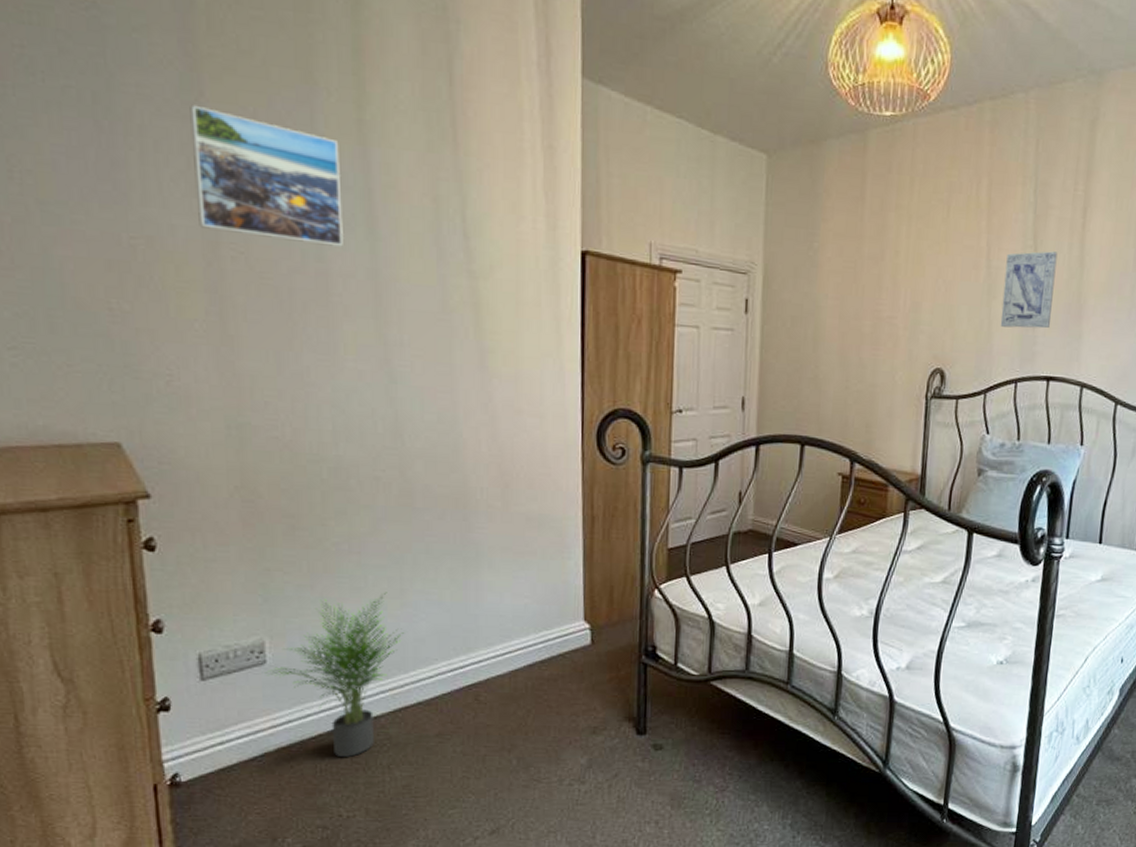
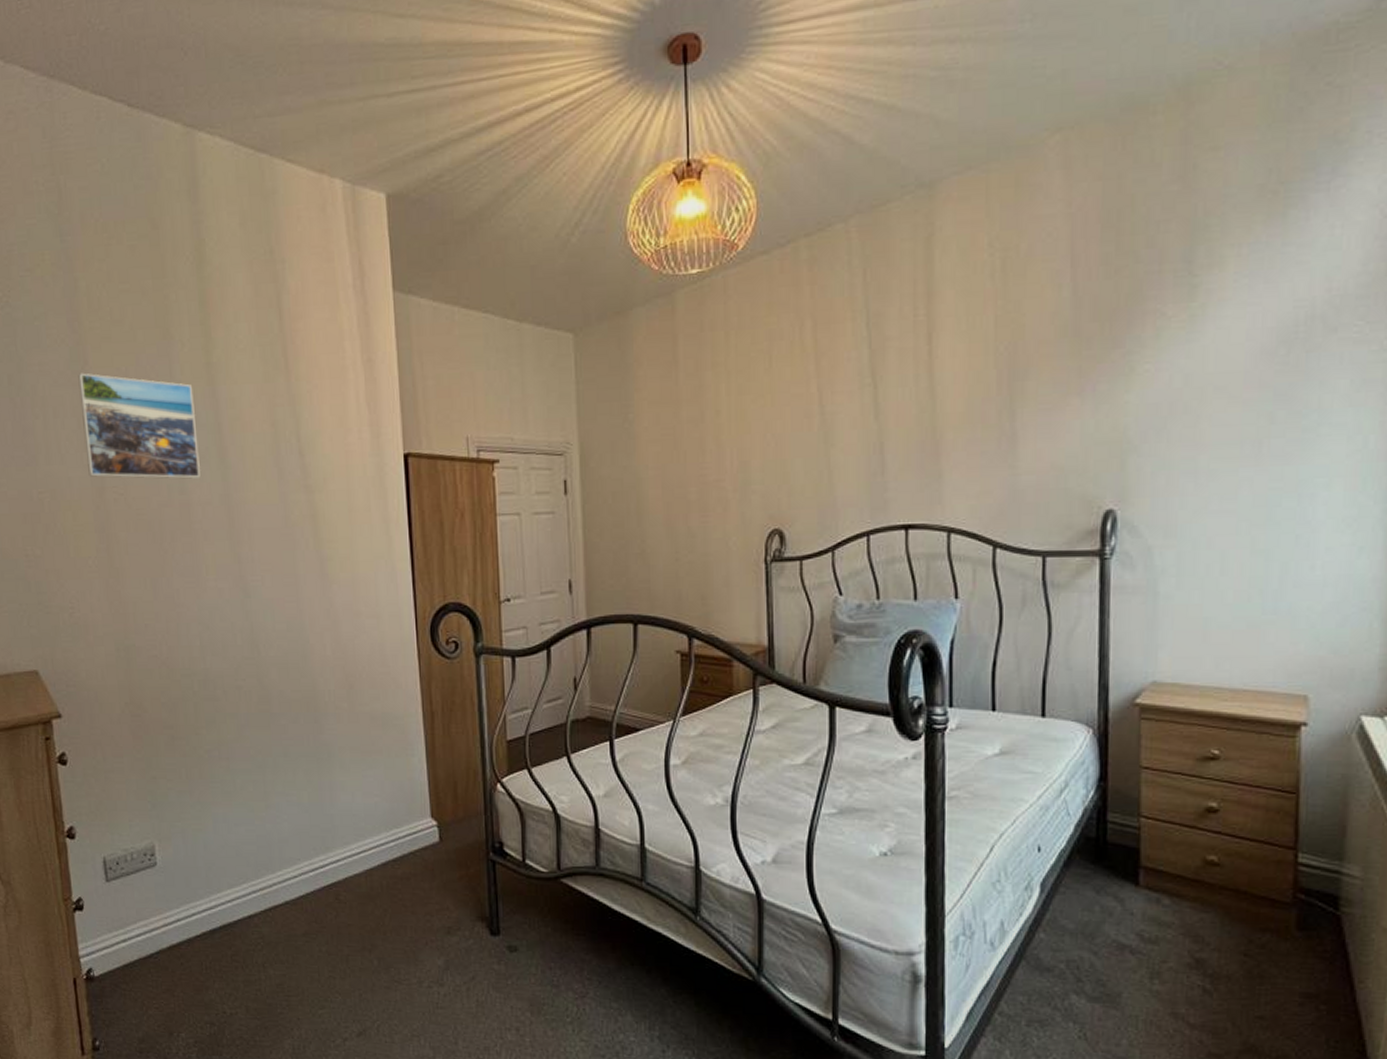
potted plant: present [265,592,405,758] -> none [156,795,271,956]
wall art: present [1000,251,1058,329] -> none [842,386,903,476]

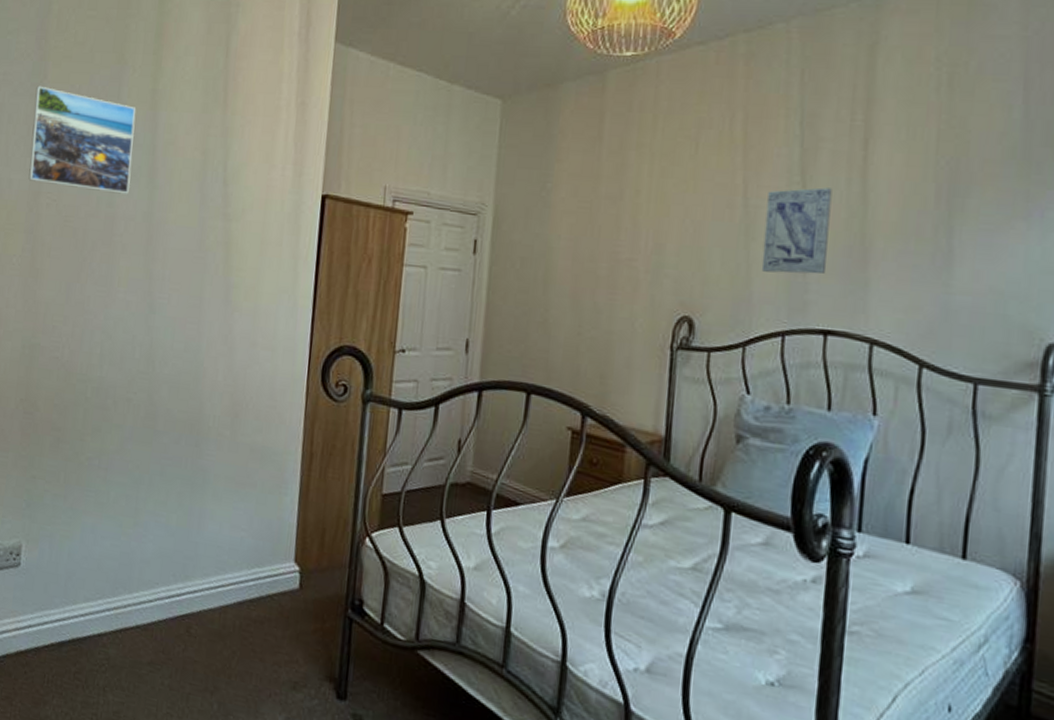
wall art: none [842,386,903,476] -> present [761,187,833,275]

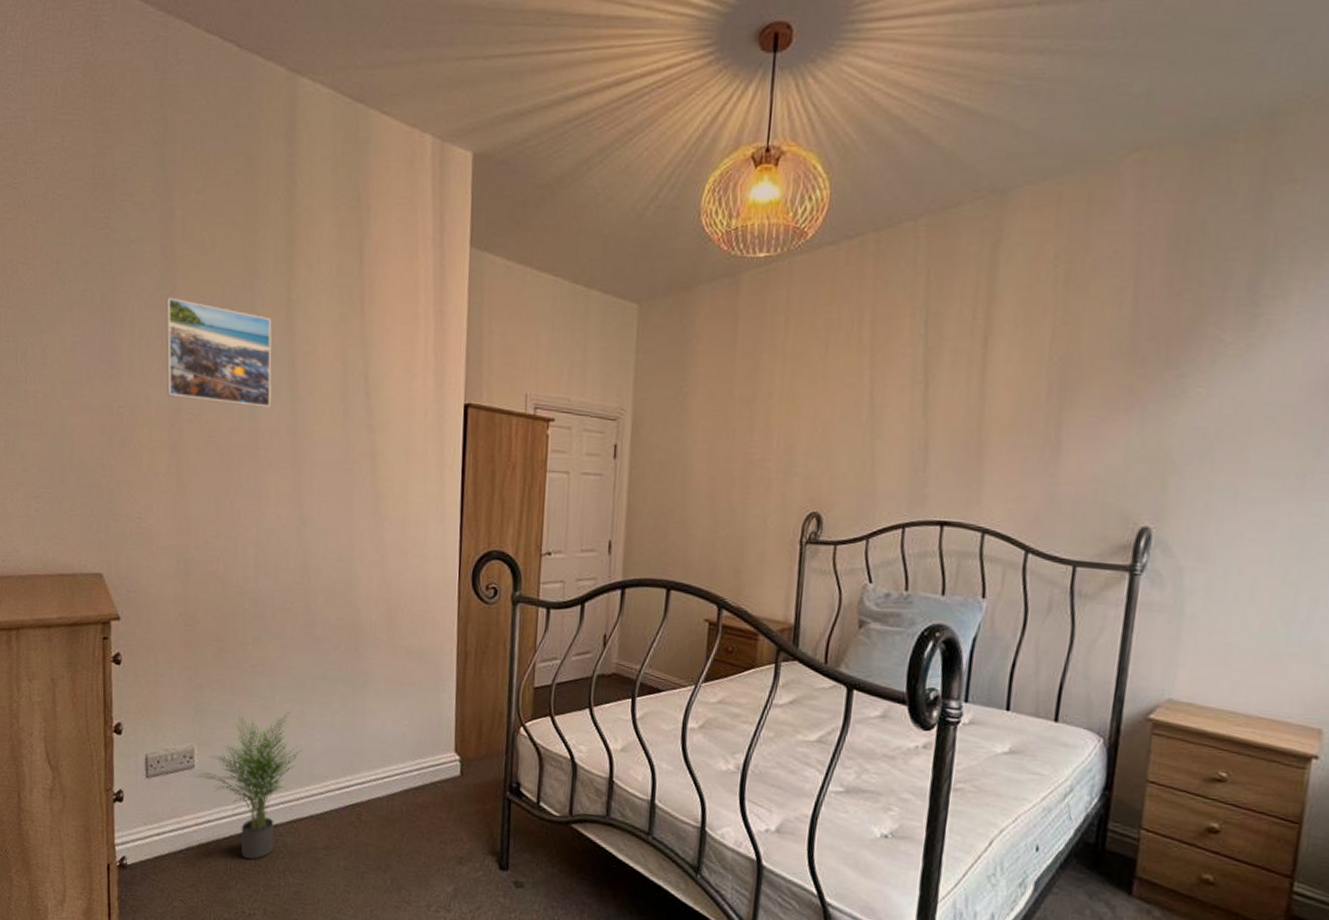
potted plant: none [18,509,134,672] -> present [193,712,303,860]
wall art: present [761,187,833,275] -> none [884,385,953,469]

